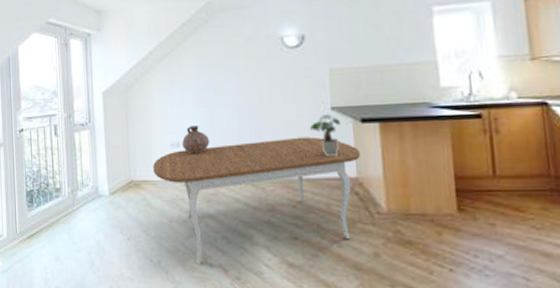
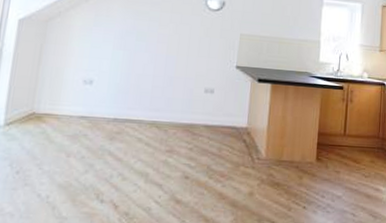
dining table: present [153,137,360,265] -> none [59,87,253,200]
vessel: present [182,125,210,154] -> none [95,65,124,93]
potted plant: present [309,115,341,157] -> none [215,72,242,108]

